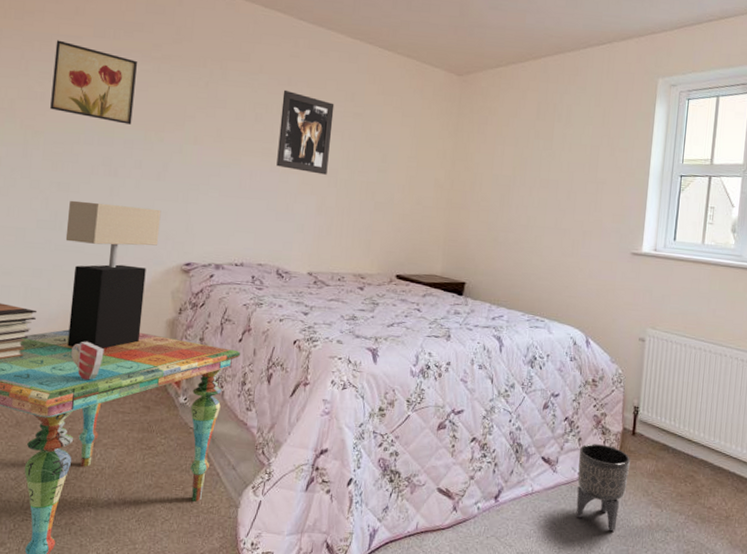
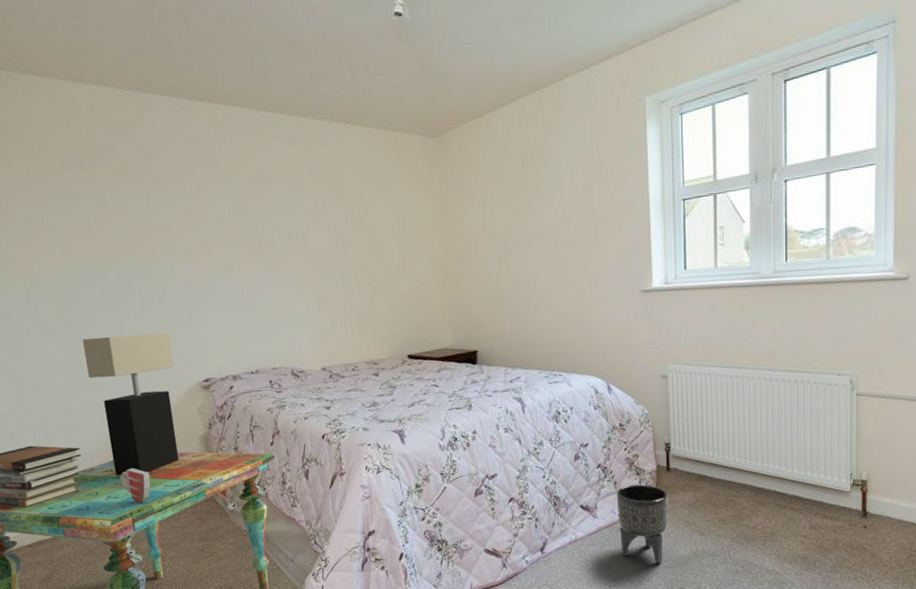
wall art: present [50,40,137,125] -> none [28,181,121,255]
wall art: present [276,89,335,175] -> none [259,188,320,269]

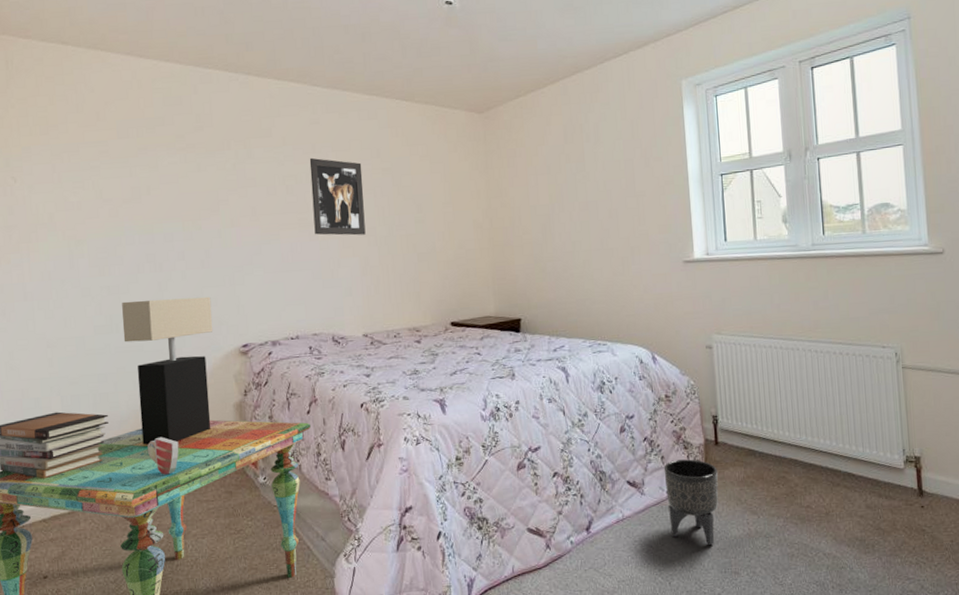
wall art: none [259,188,320,269] -> present [309,157,366,236]

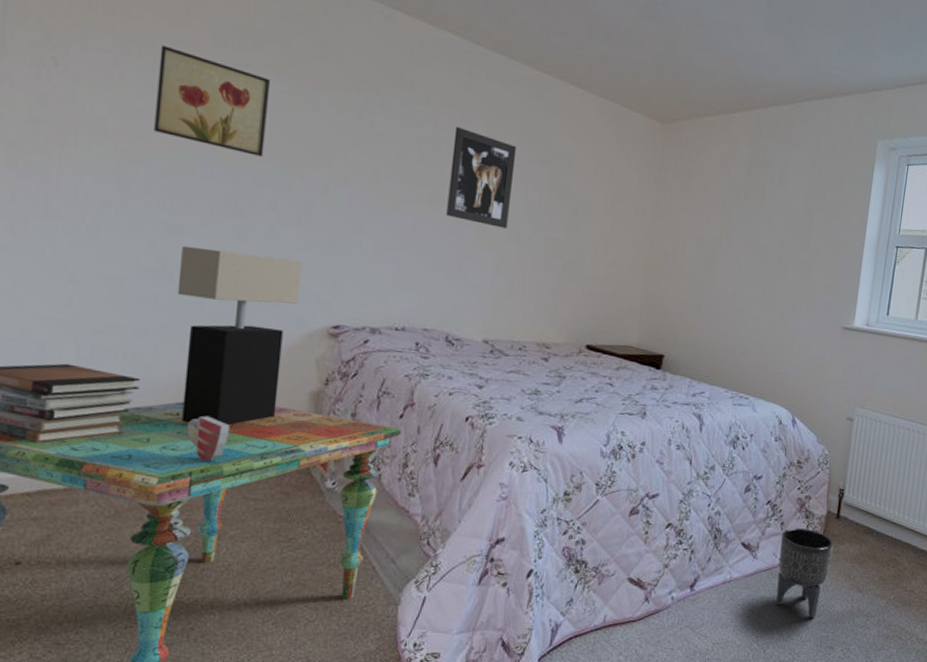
wall art: none [83,148,168,219] -> present [154,45,270,157]

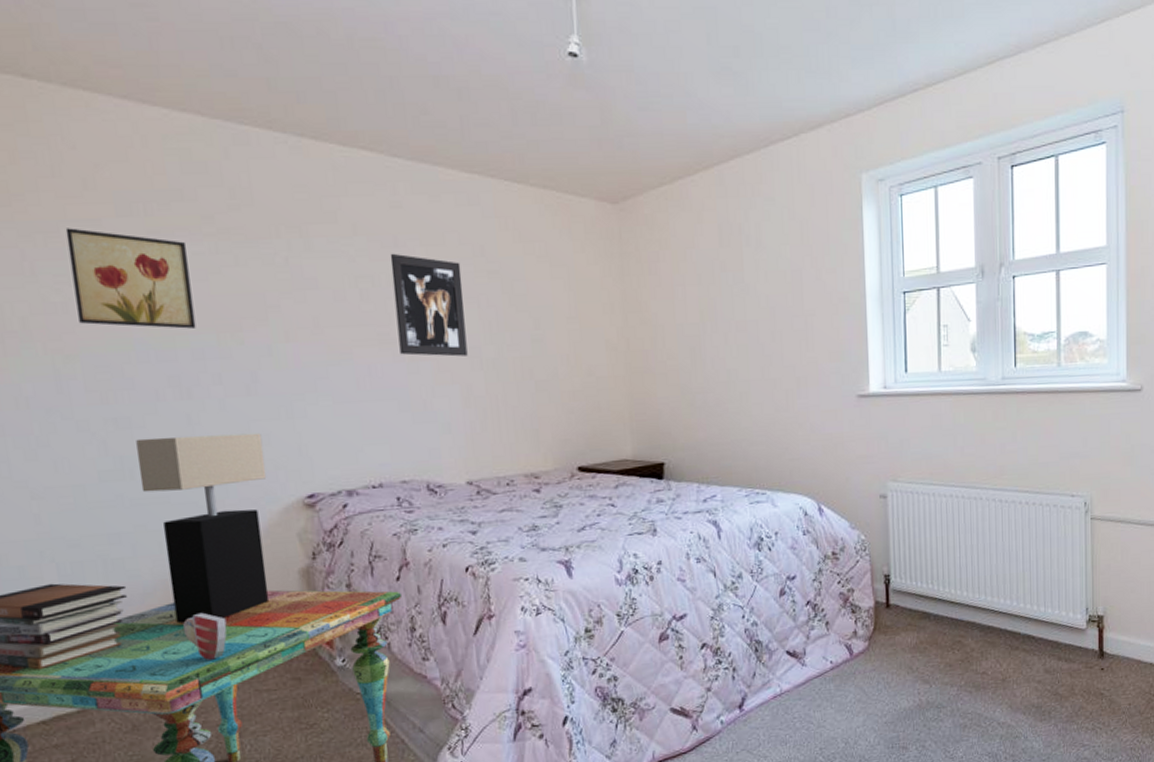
planter: present [775,528,834,617] -> none [828,624,889,719]

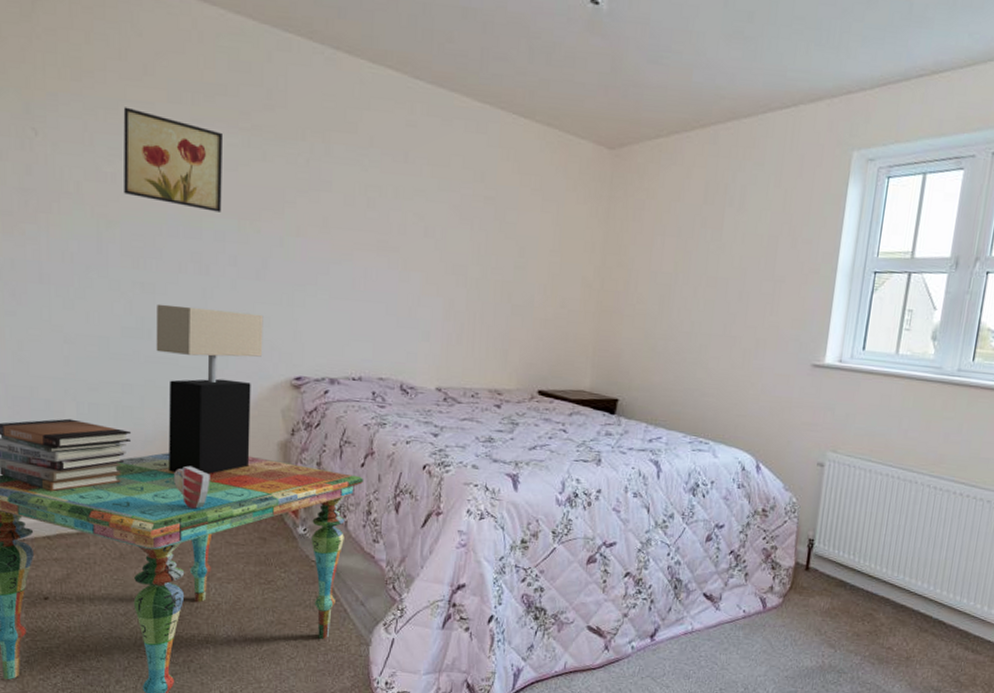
wall art: present [390,253,468,357] -> none [395,168,461,273]

